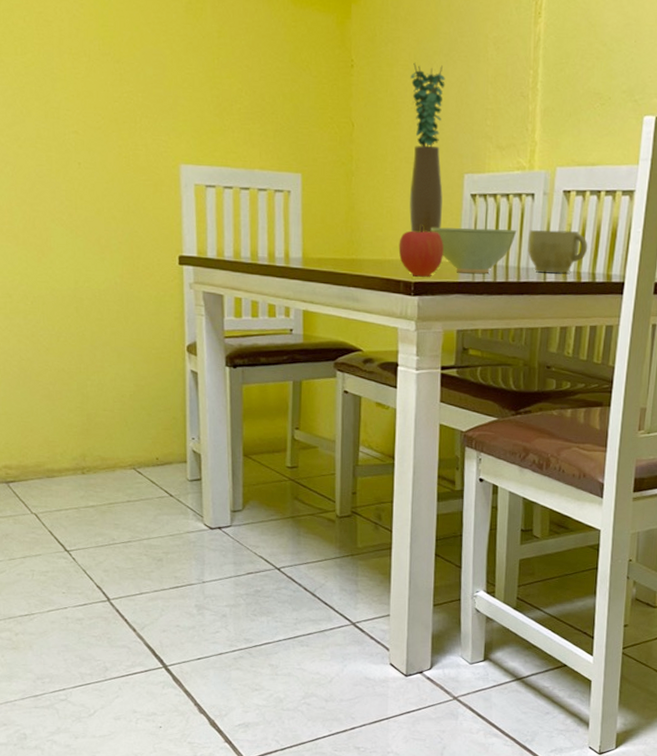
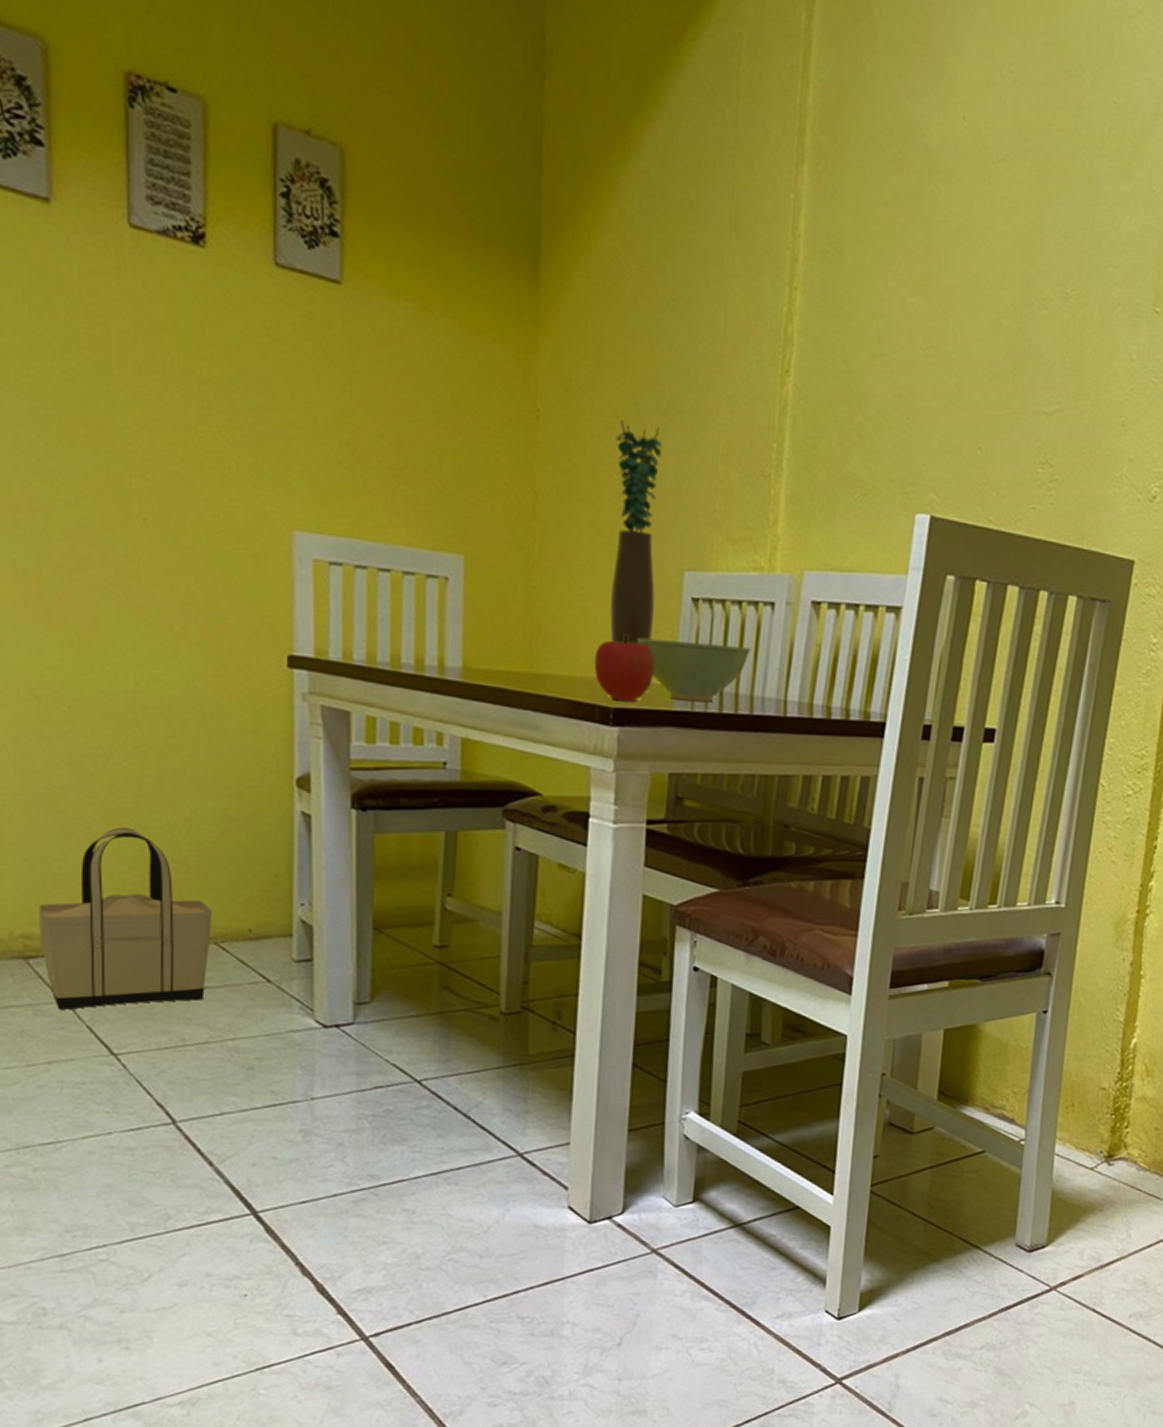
shopping bag: none [15,386,131,519] -> present [39,827,212,1010]
cup: present [527,230,588,273] -> none [763,649,842,707]

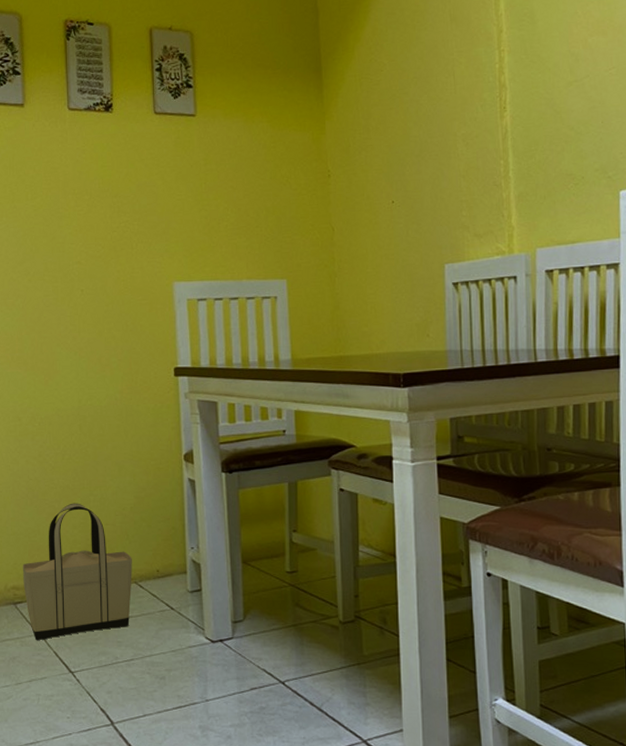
fruit: present [594,634,655,703] -> none [385,317,430,368]
vase: present [610,420,663,645] -> none [385,165,426,326]
bowl: present [637,637,751,703] -> none [415,313,502,361]

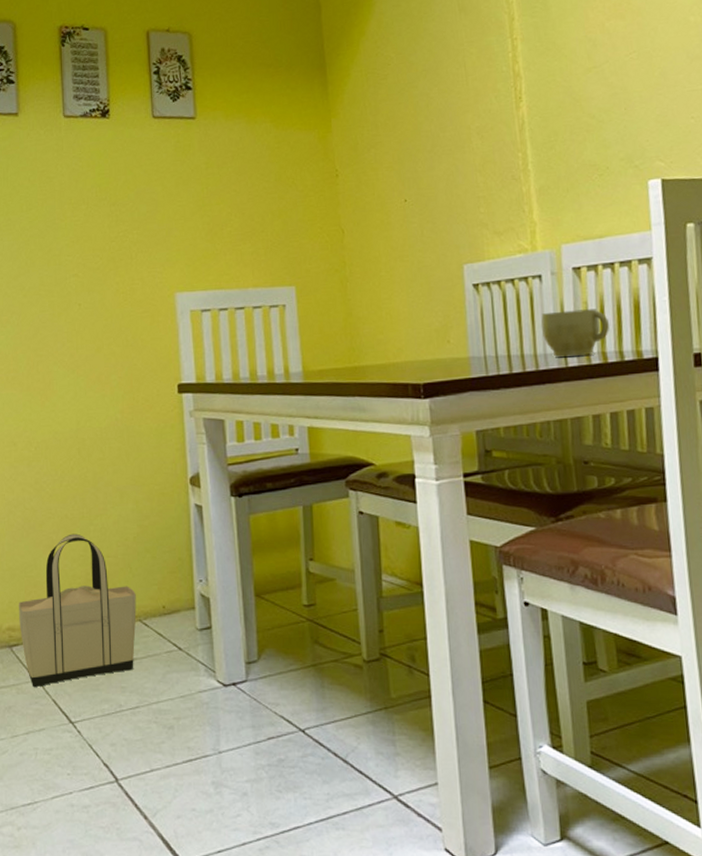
cup: none [514,309,578,353] -> present [541,309,610,357]

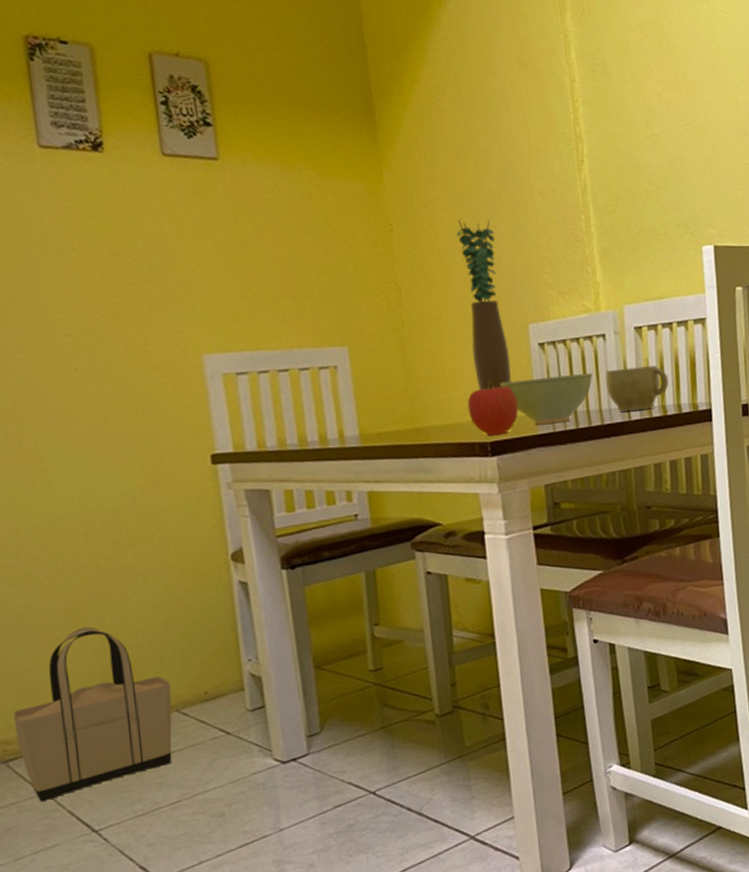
vase: none [396,161,445,332] -> present [456,220,512,391]
fruit: none [402,322,451,378] -> present [467,382,519,436]
bowl: none [434,315,528,369] -> present [500,372,593,426]

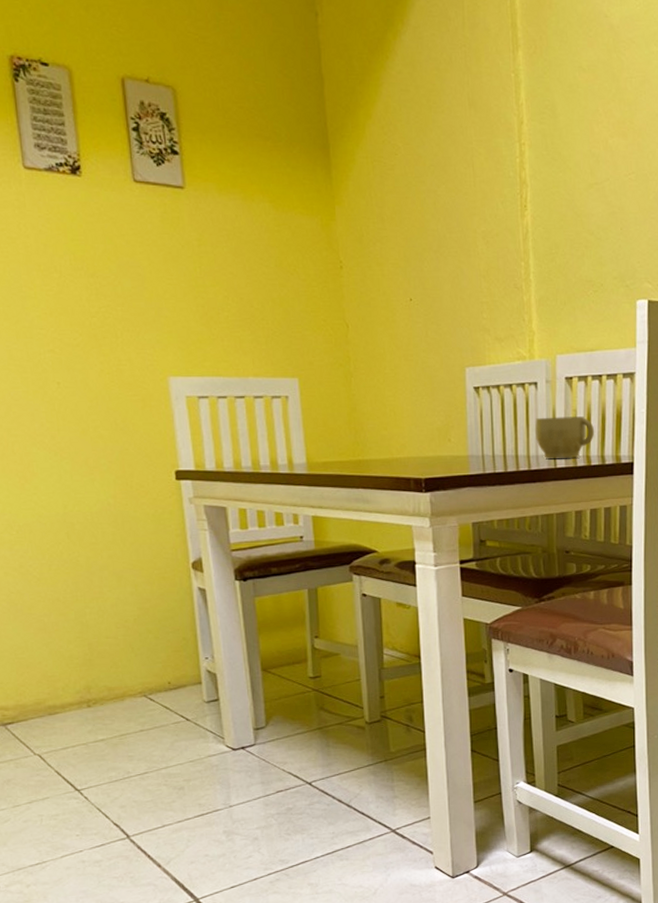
shopping bag: present [14,627,172,801] -> none [10,616,141,760]
vase: present [456,220,512,391] -> none [402,260,447,430]
fruit: present [467,382,519,436] -> none [405,421,452,473]
bowl: present [500,372,593,426] -> none [436,418,523,466]

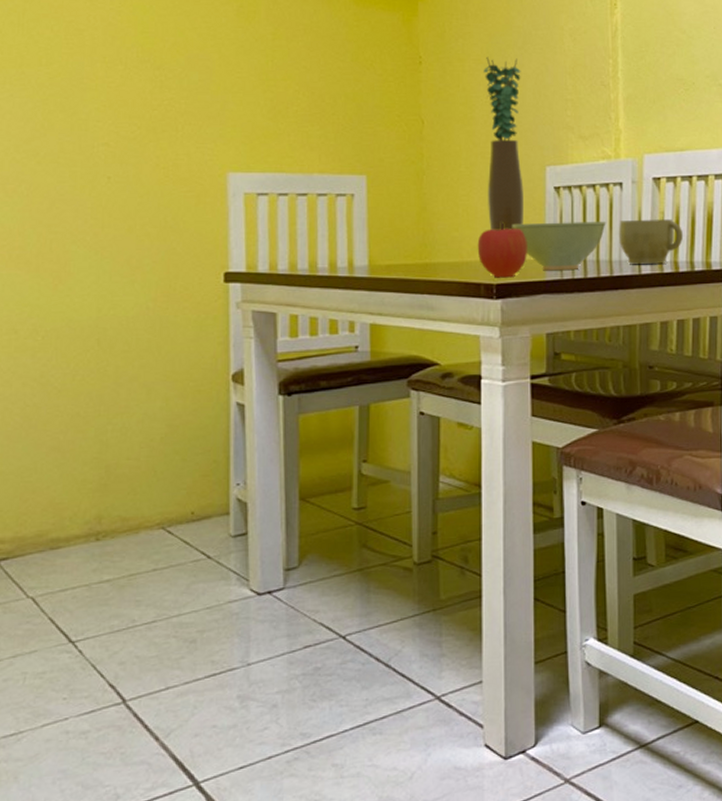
vase: none [402,260,447,430] -> present [483,56,523,231]
fruit: none [405,421,452,473] -> present [477,222,527,278]
bowl: none [436,418,523,466] -> present [512,221,606,271]

